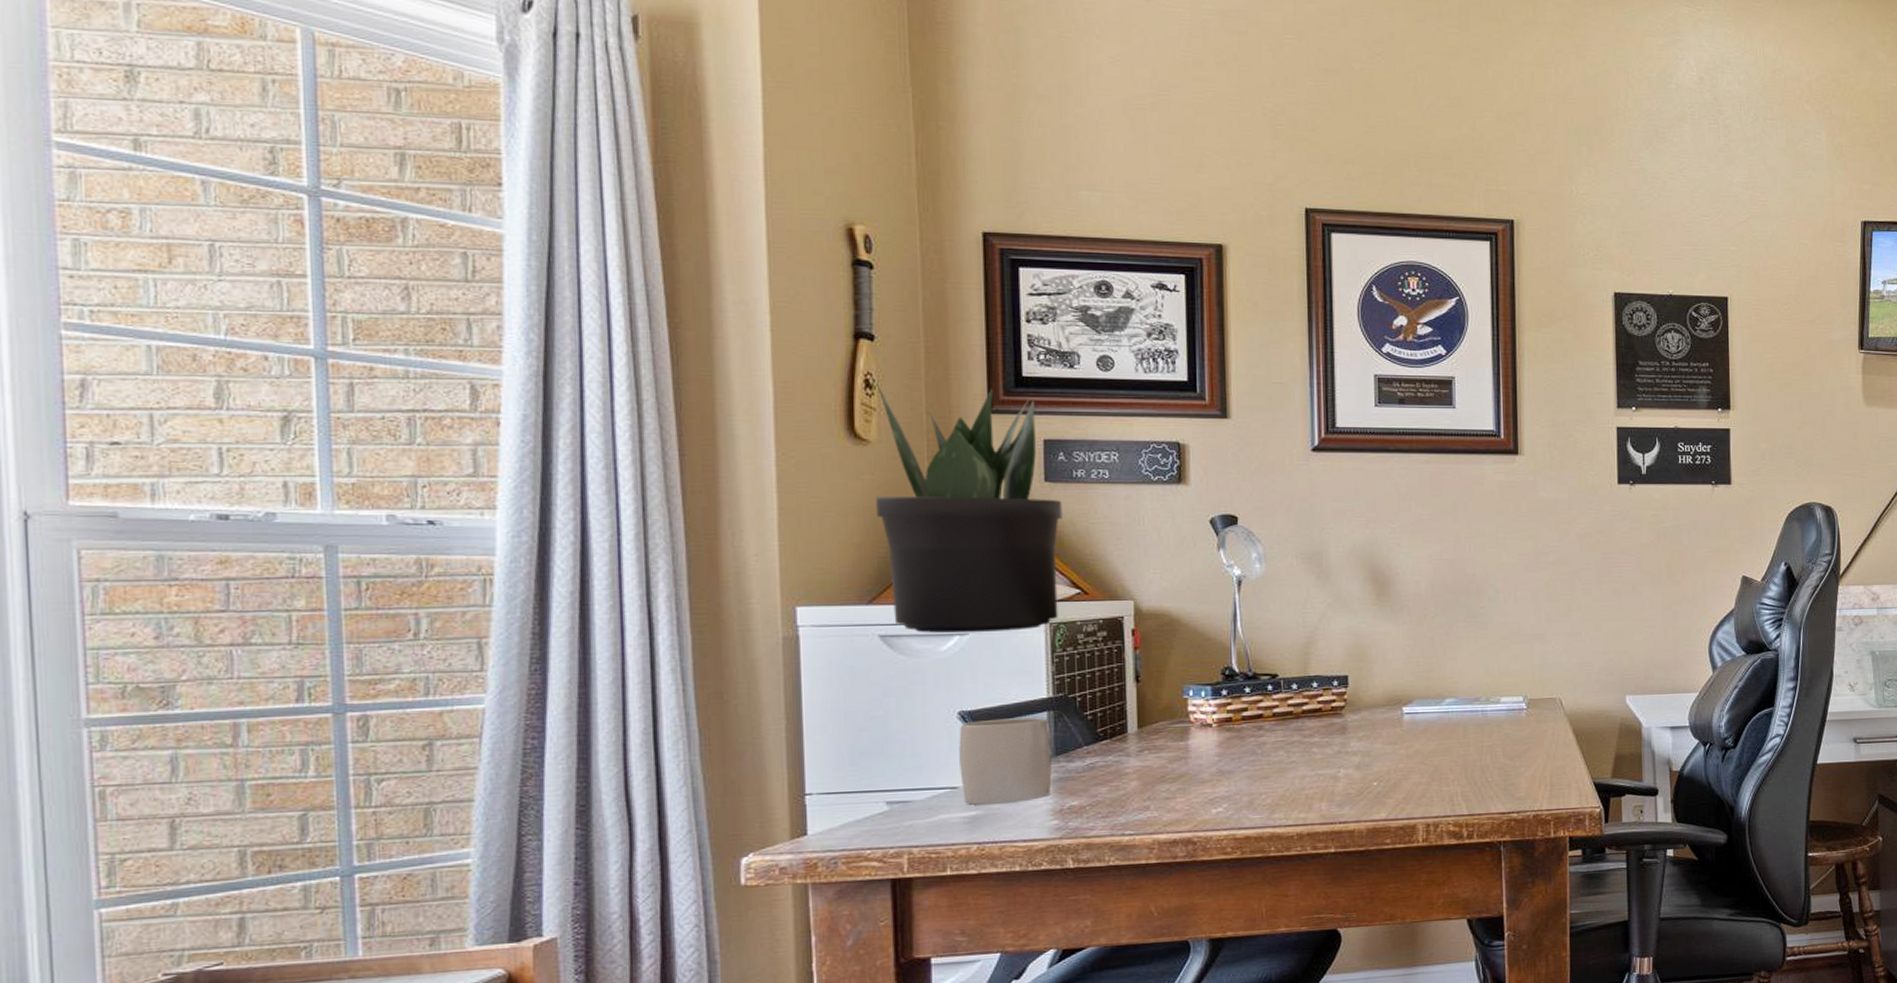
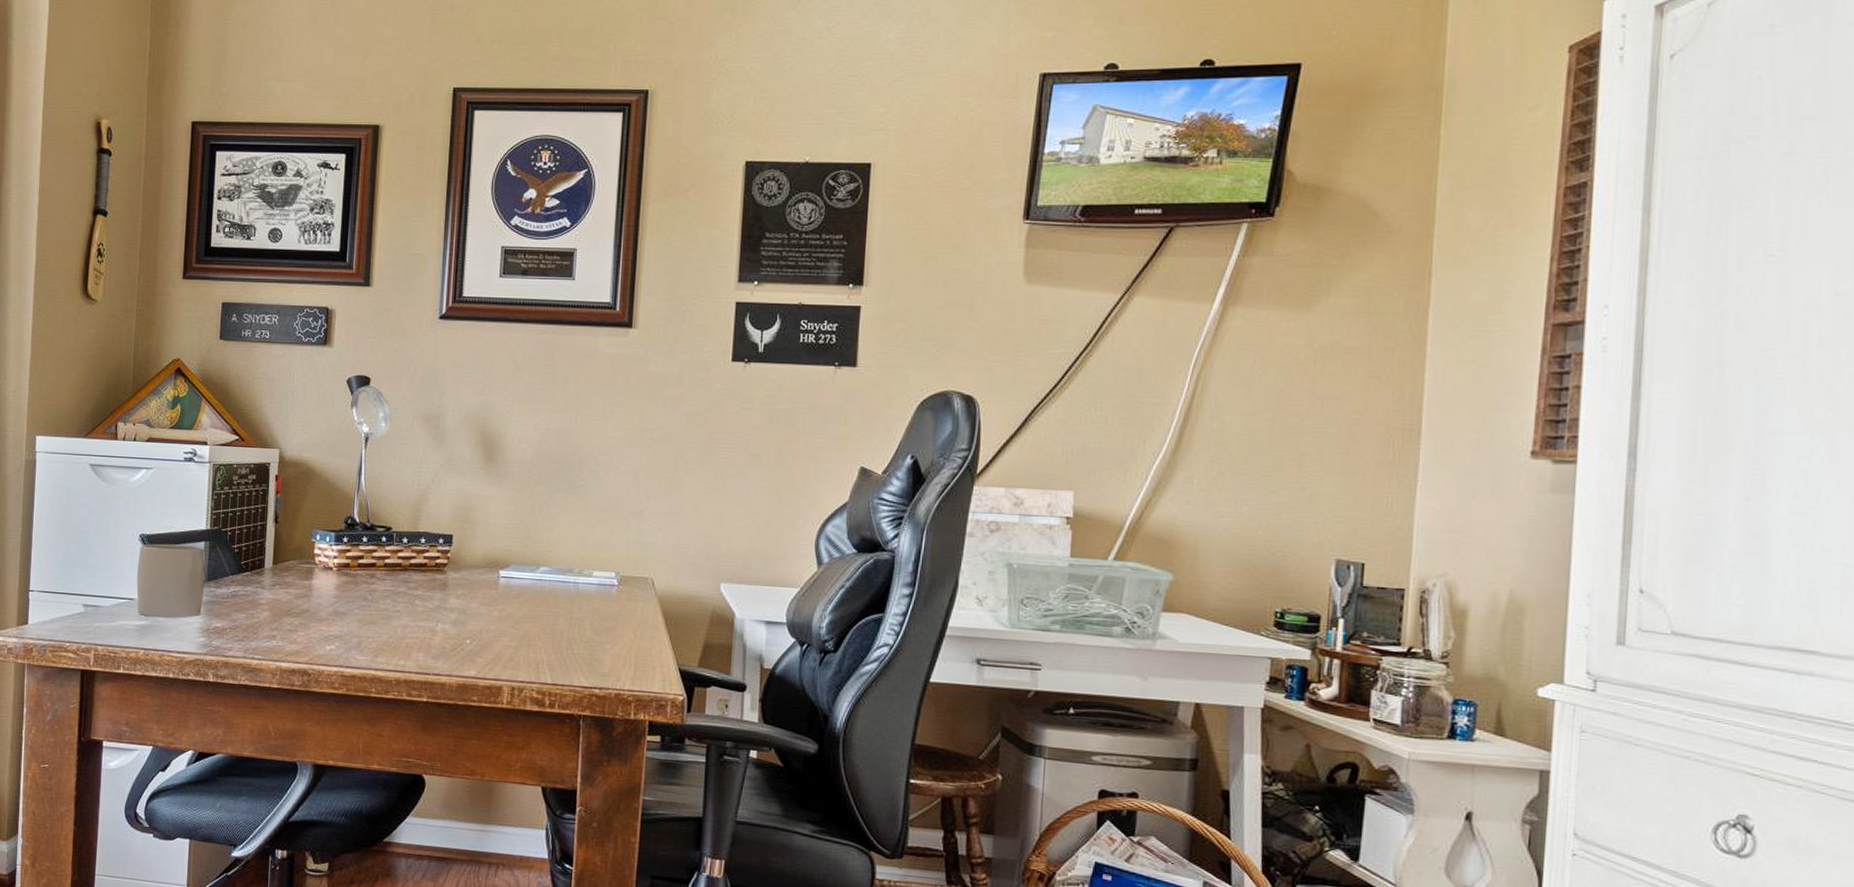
planter: present [875,383,1063,634] -> none [96,252,231,469]

